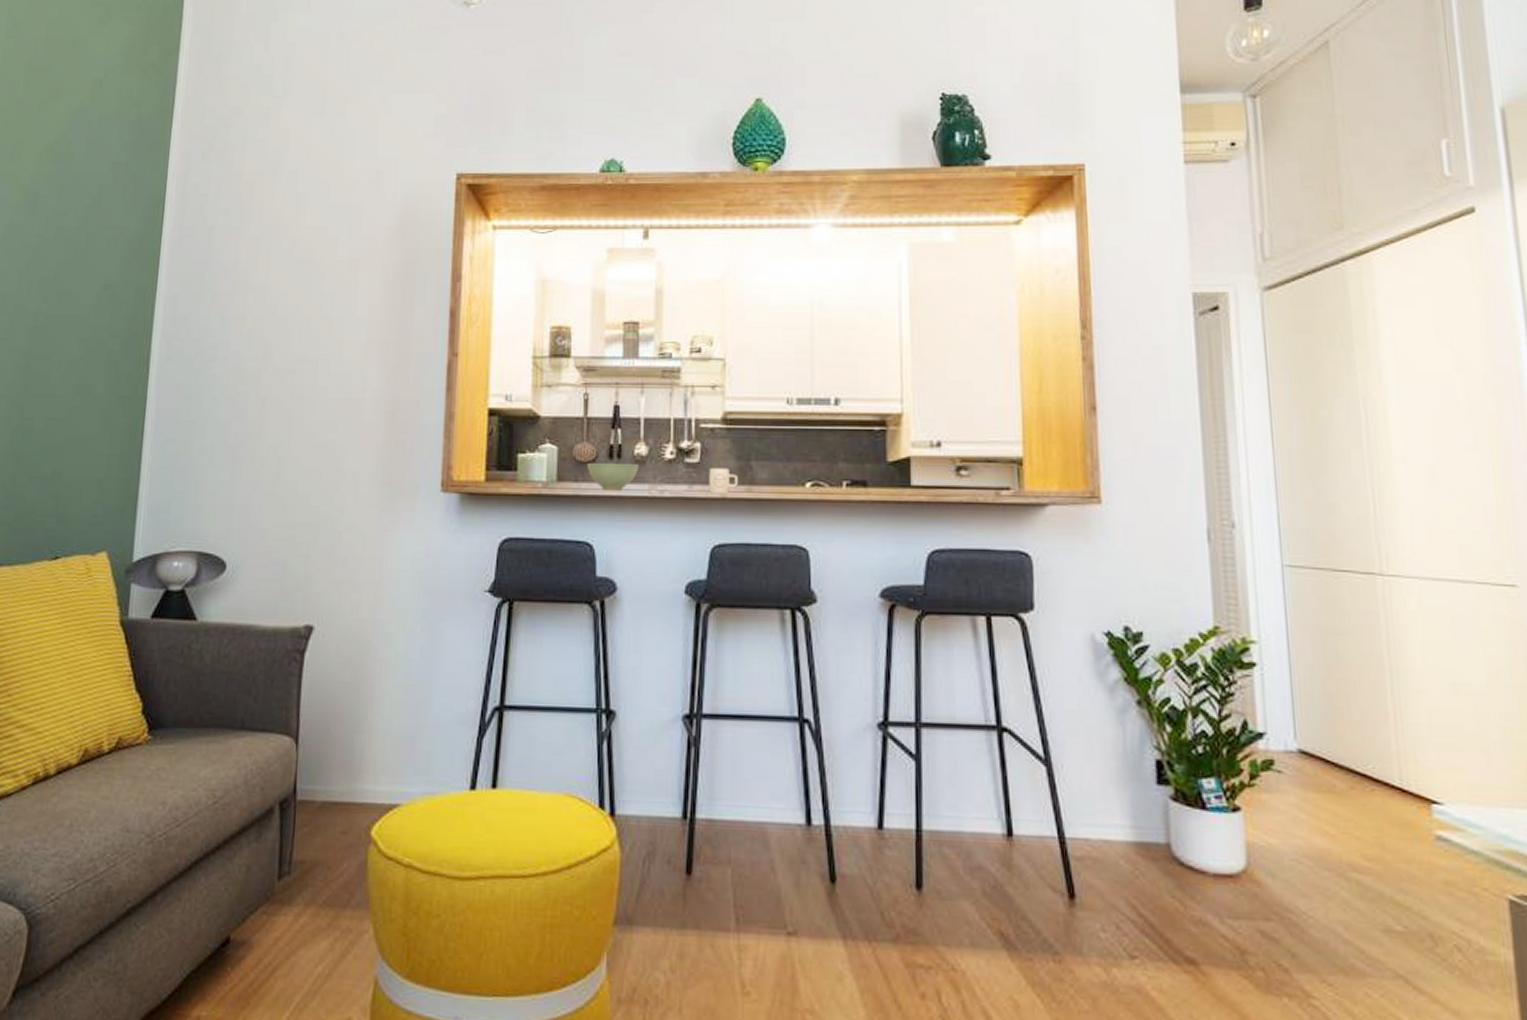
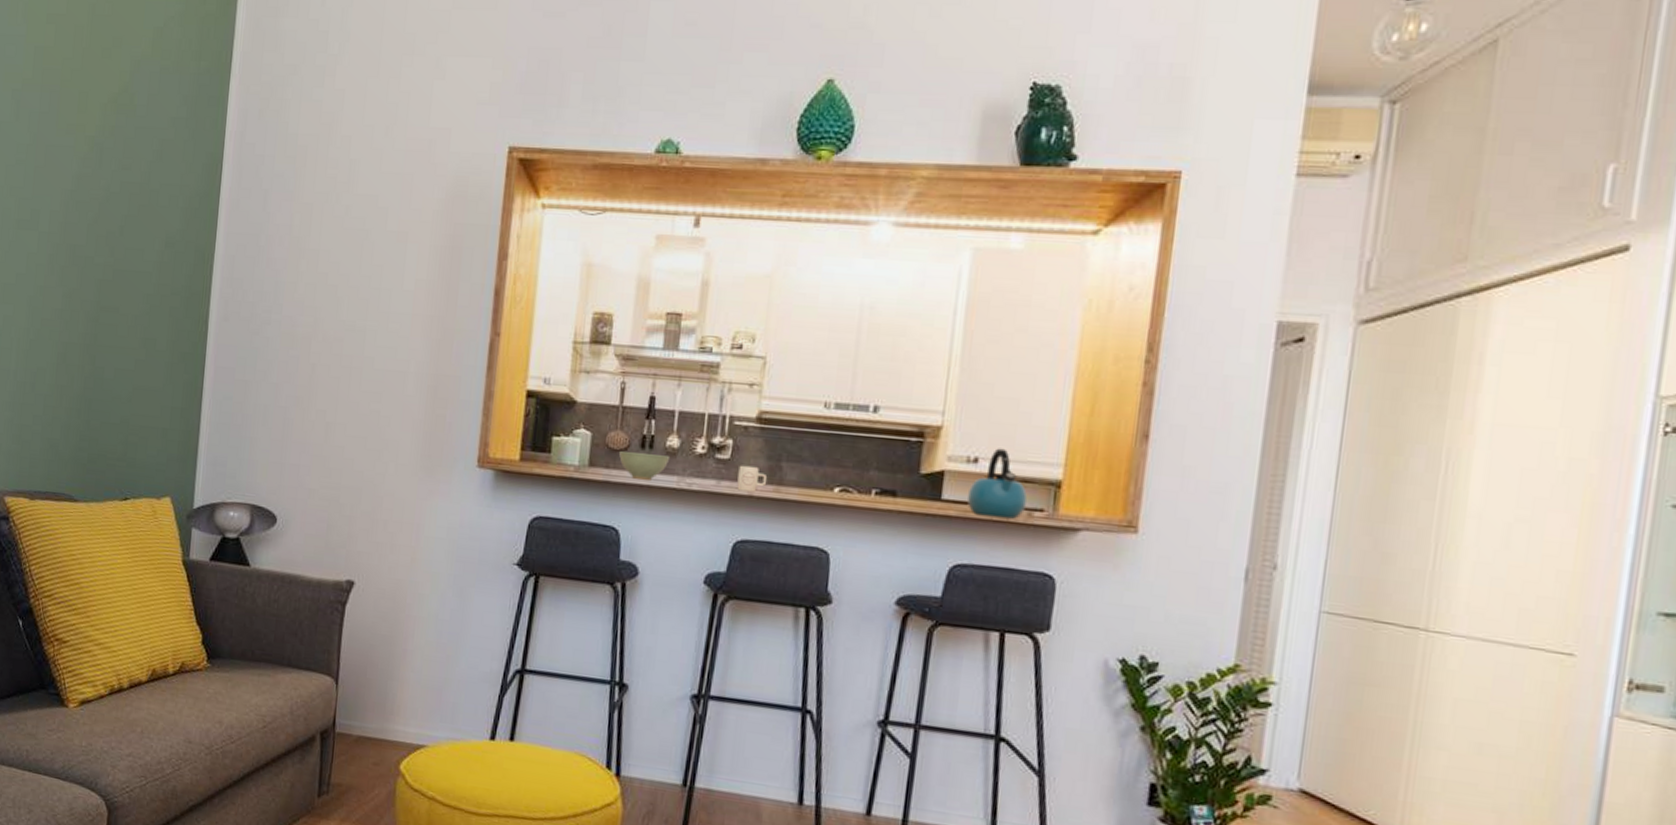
kettle: none [935,430,994,501] -> present [966,448,1028,520]

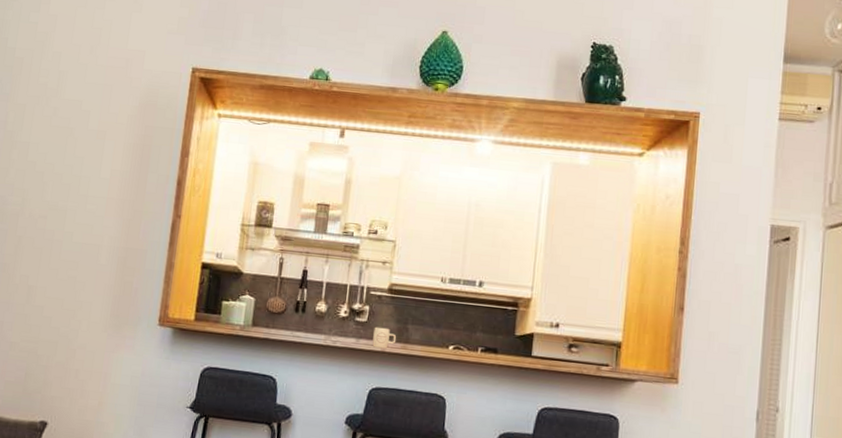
bowl: present [618,451,669,482] -> none [277,314,318,339]
kettle: present [966,448,1028,520] -> none [551,316,597,373]

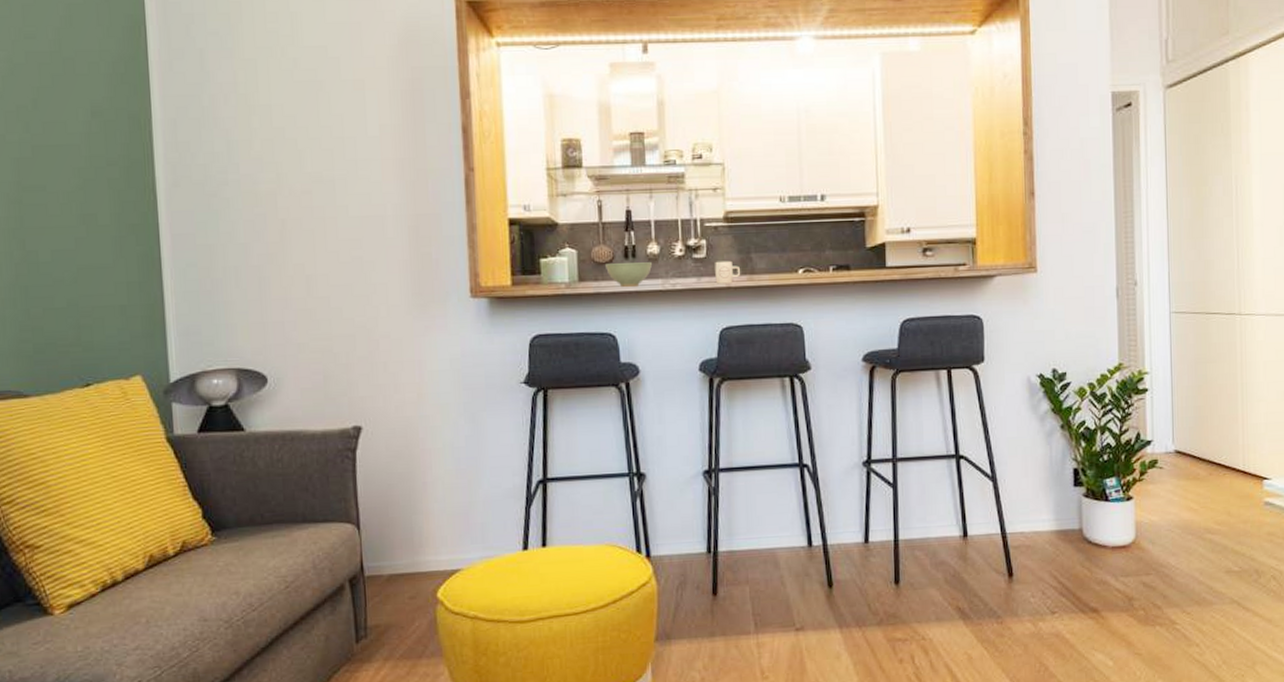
bowl: none [277,314,318,339] -> present [604,262,652,288]

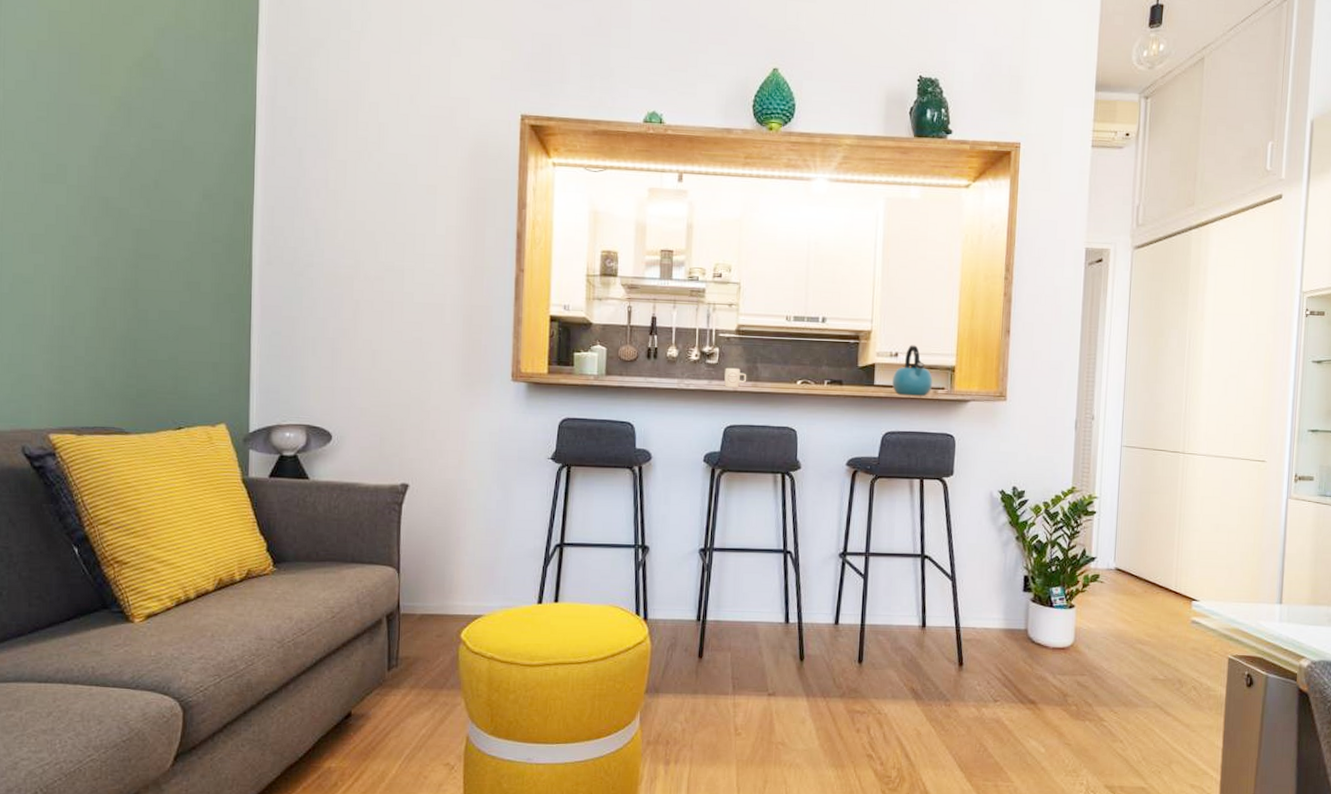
bowl: present [604,262,652,288] -> none [629,362,670,385]
kettle: none [905,218,953,277] -> present [891,345,933,397]

